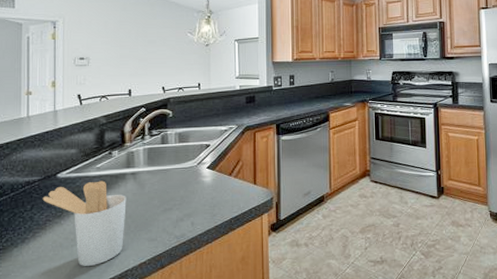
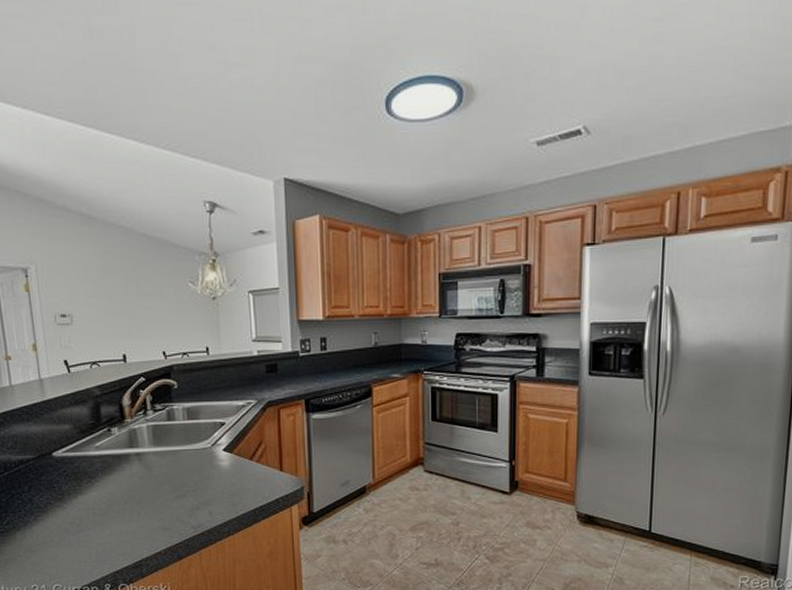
utensil holder: present [42,180,127,266] -> none [39,461,135,553]

